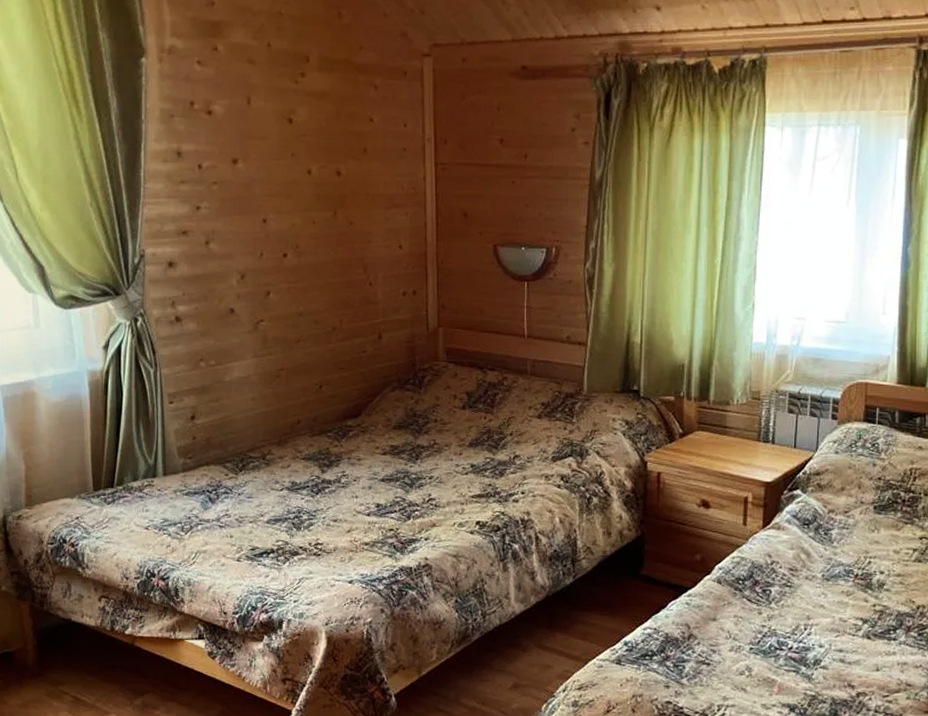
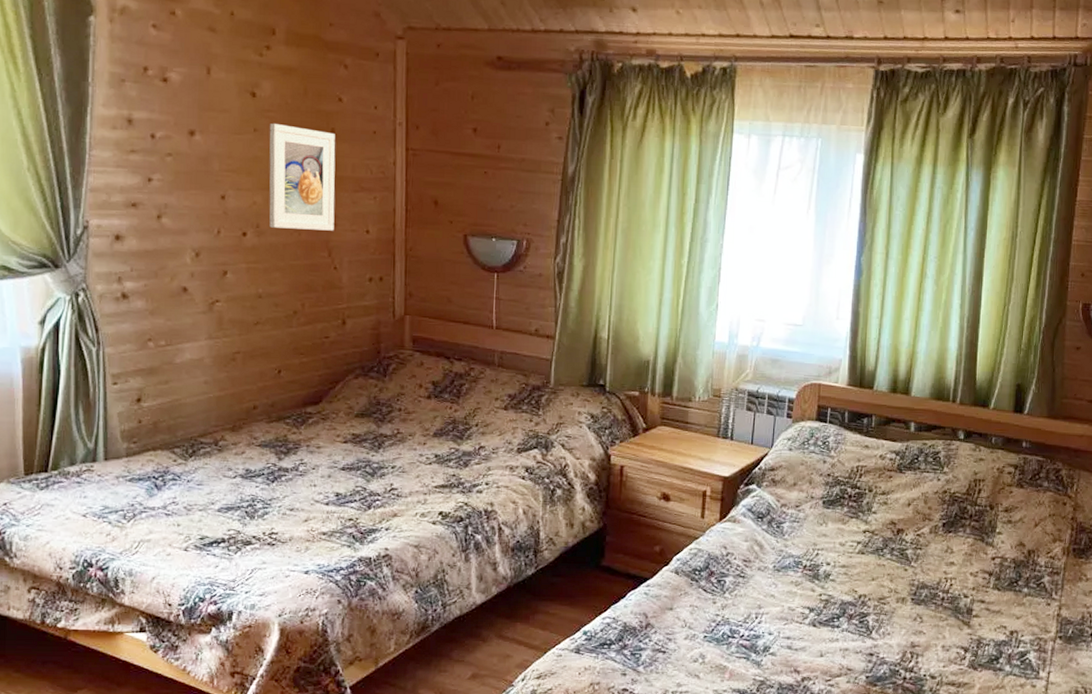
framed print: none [305,147,369,248] -> present [269,124,336,231]

